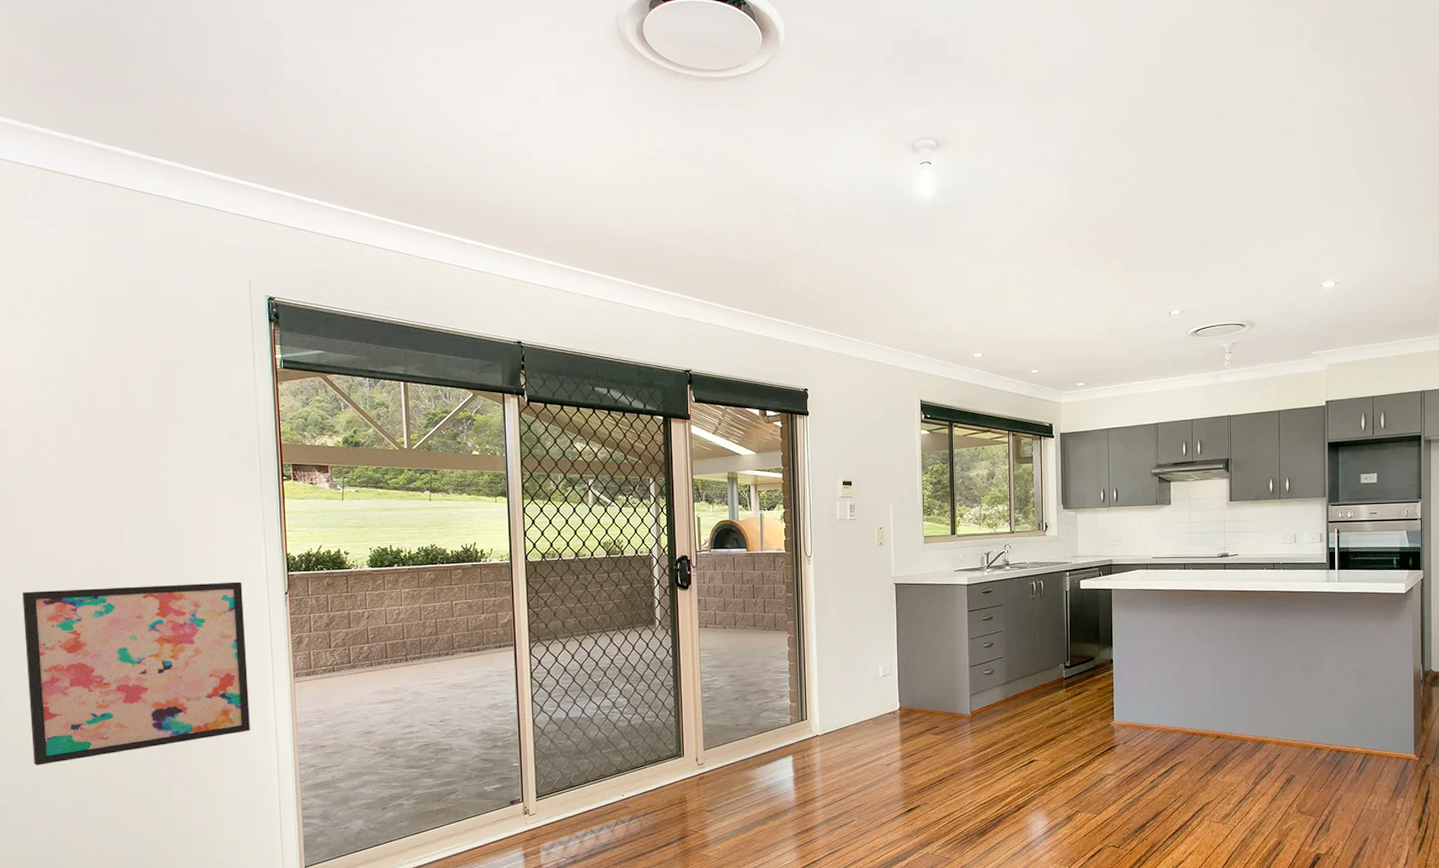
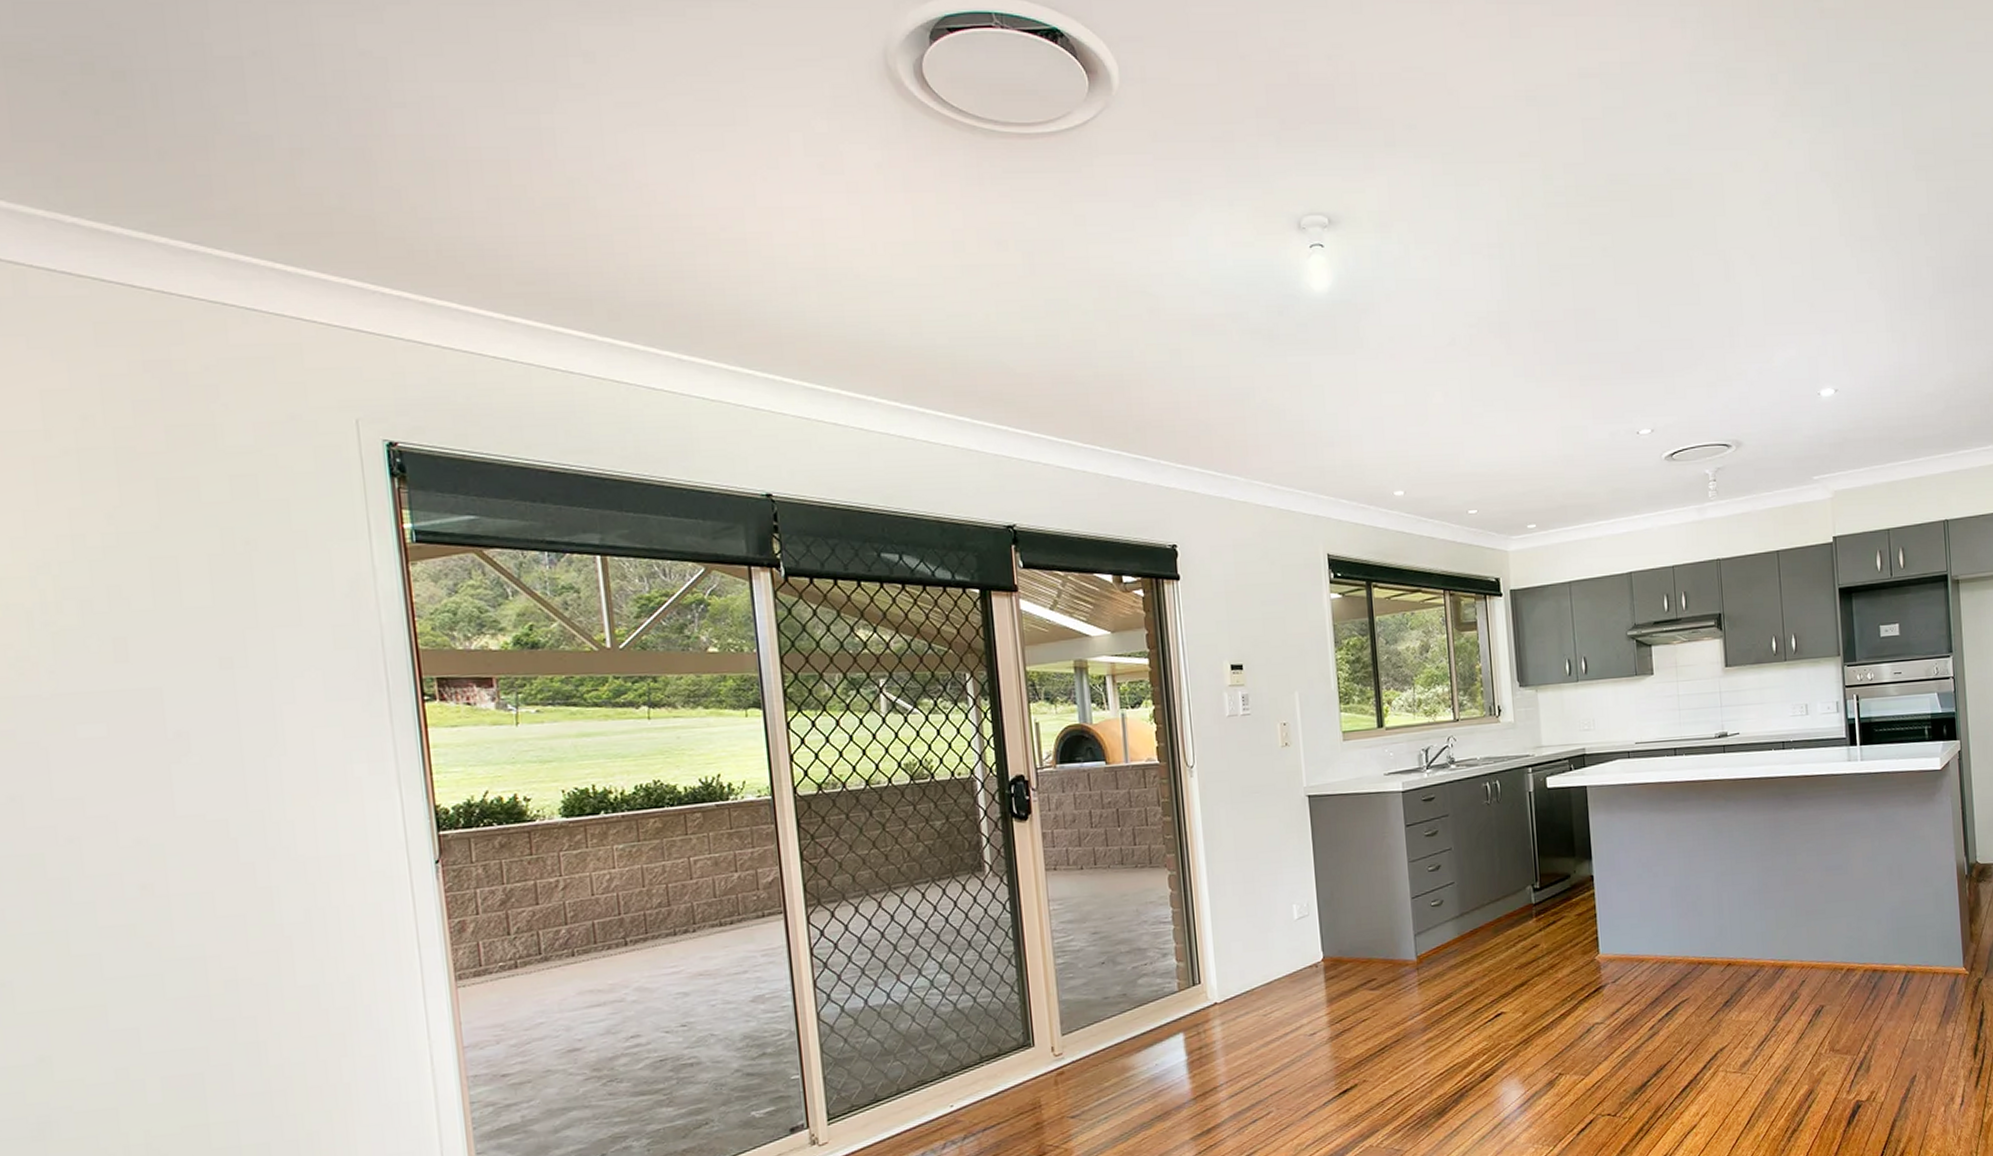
wall art: present [22,581,250,765] -> none [12,849,391,1141]

